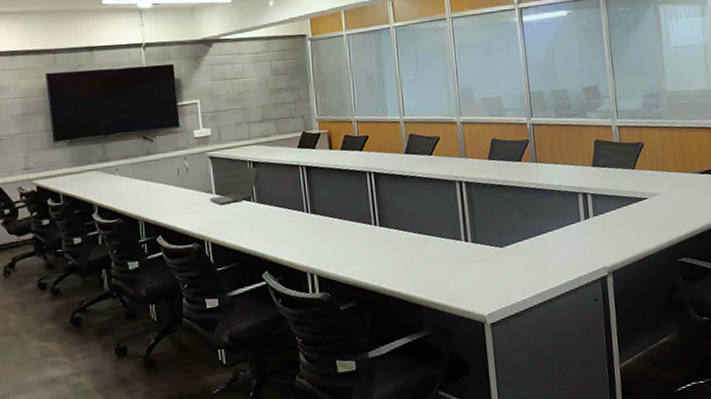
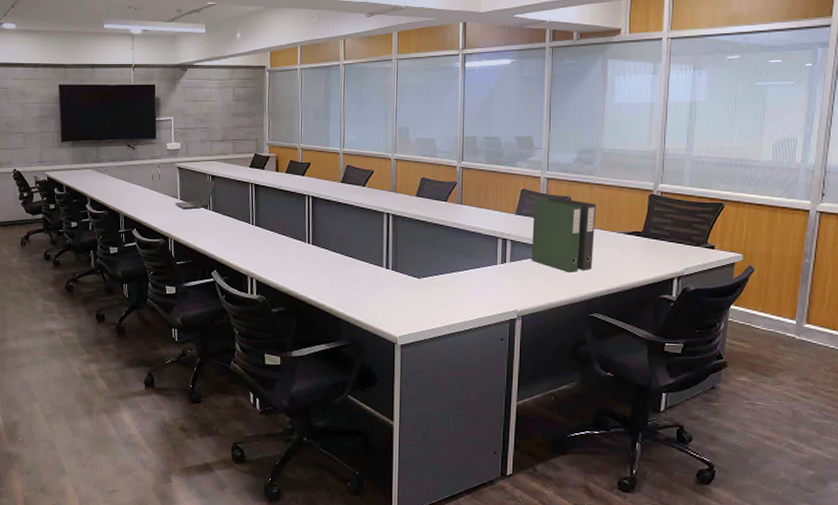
binder: none [608,144,673,220] -> present [532,197,597,272]

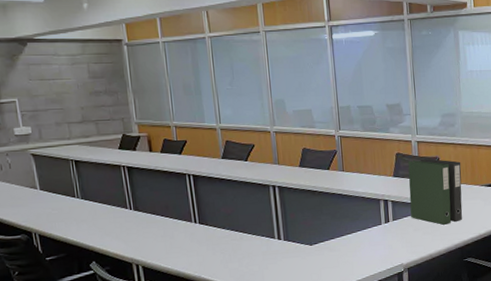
laptop: present [175,177,216,210] -> none [34,163,81,200]

